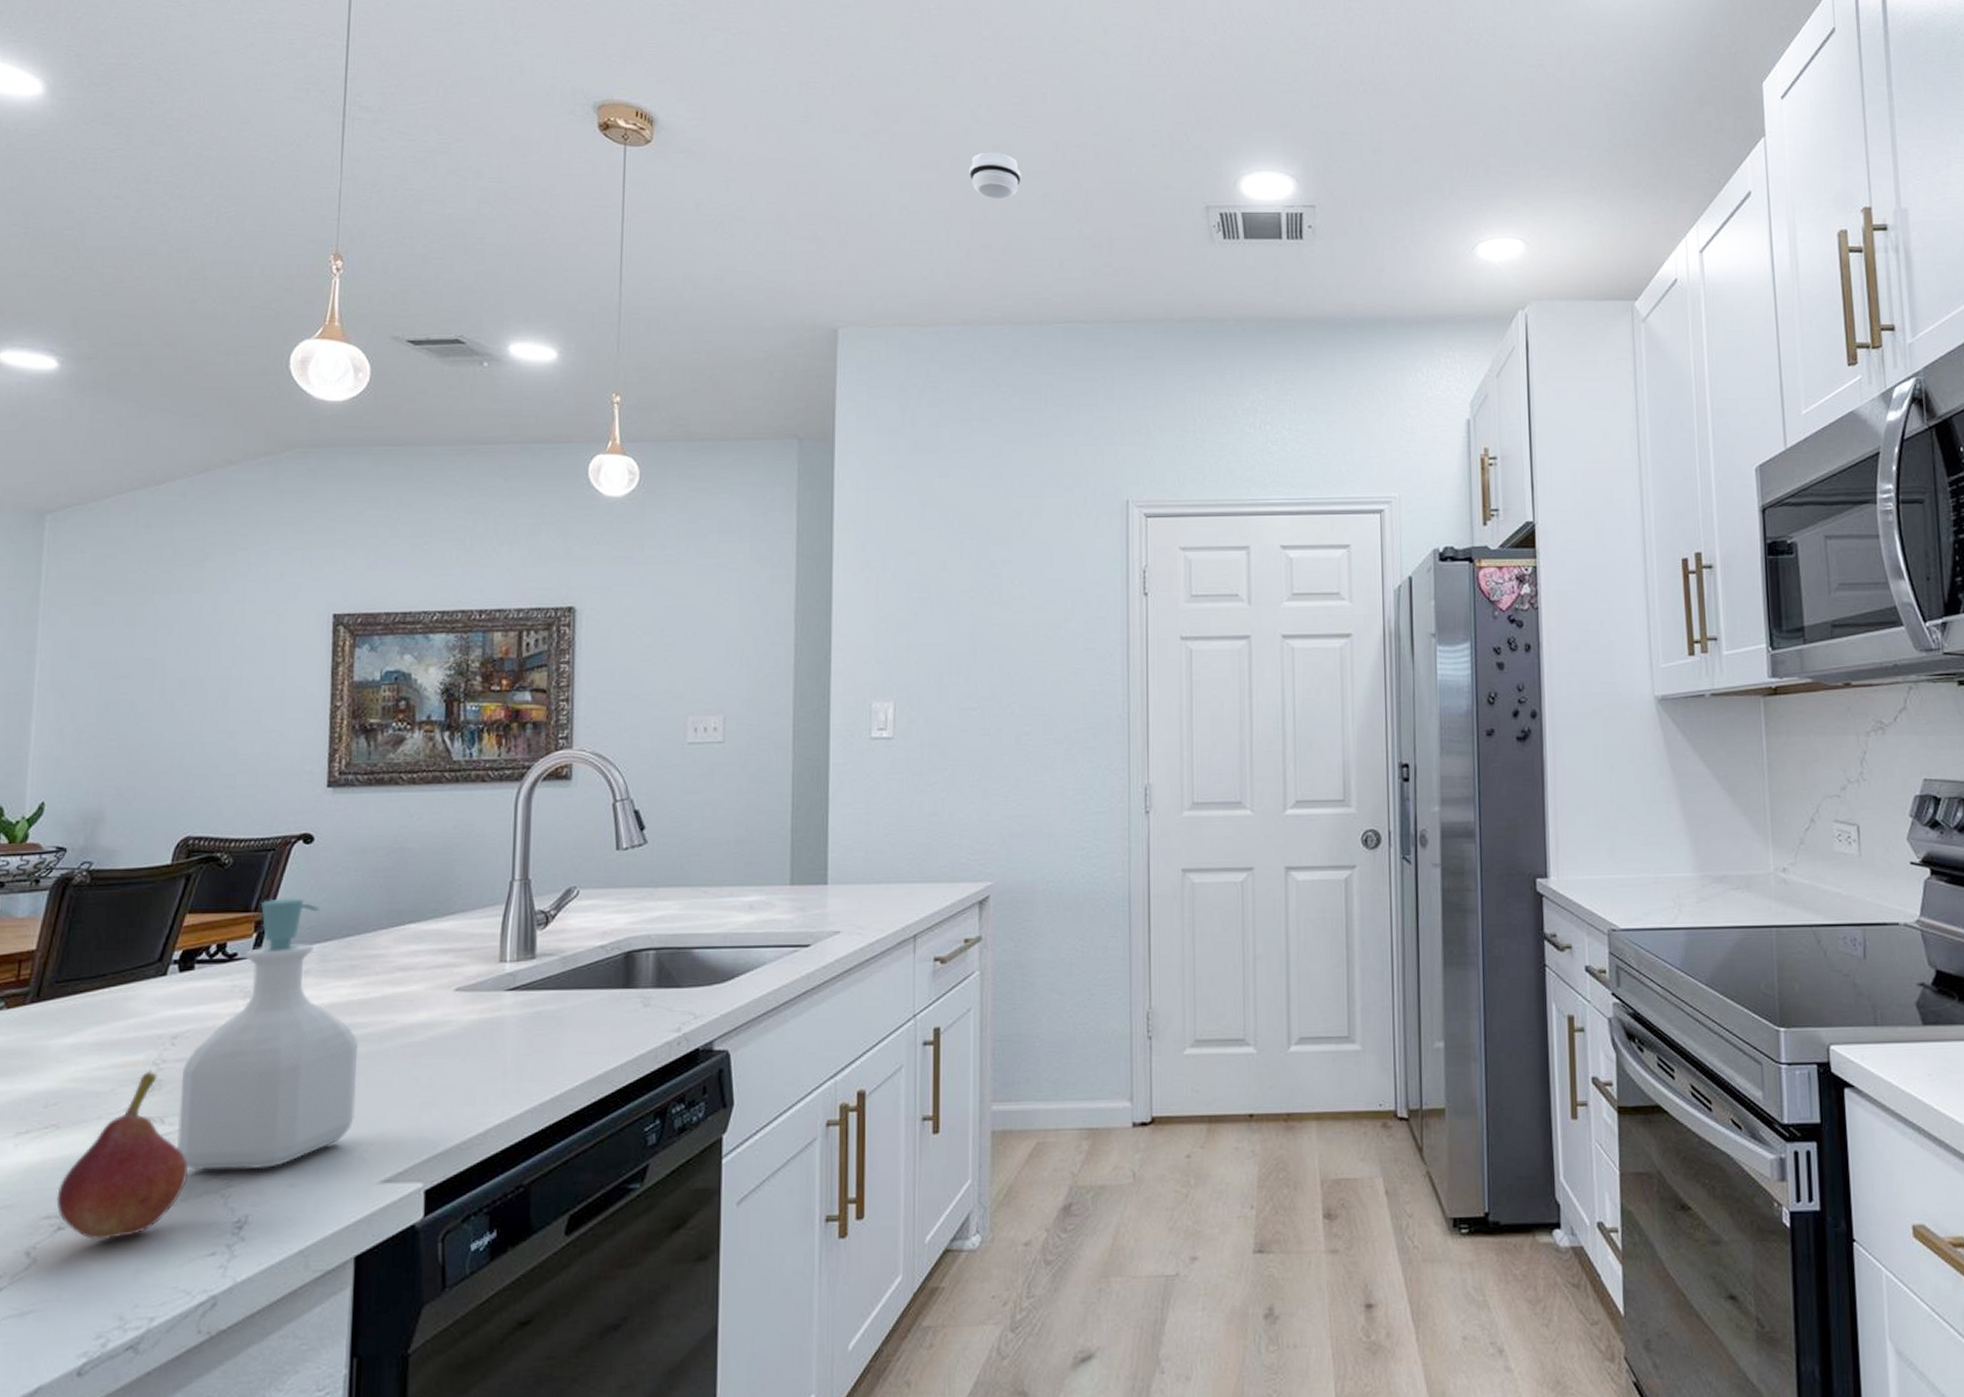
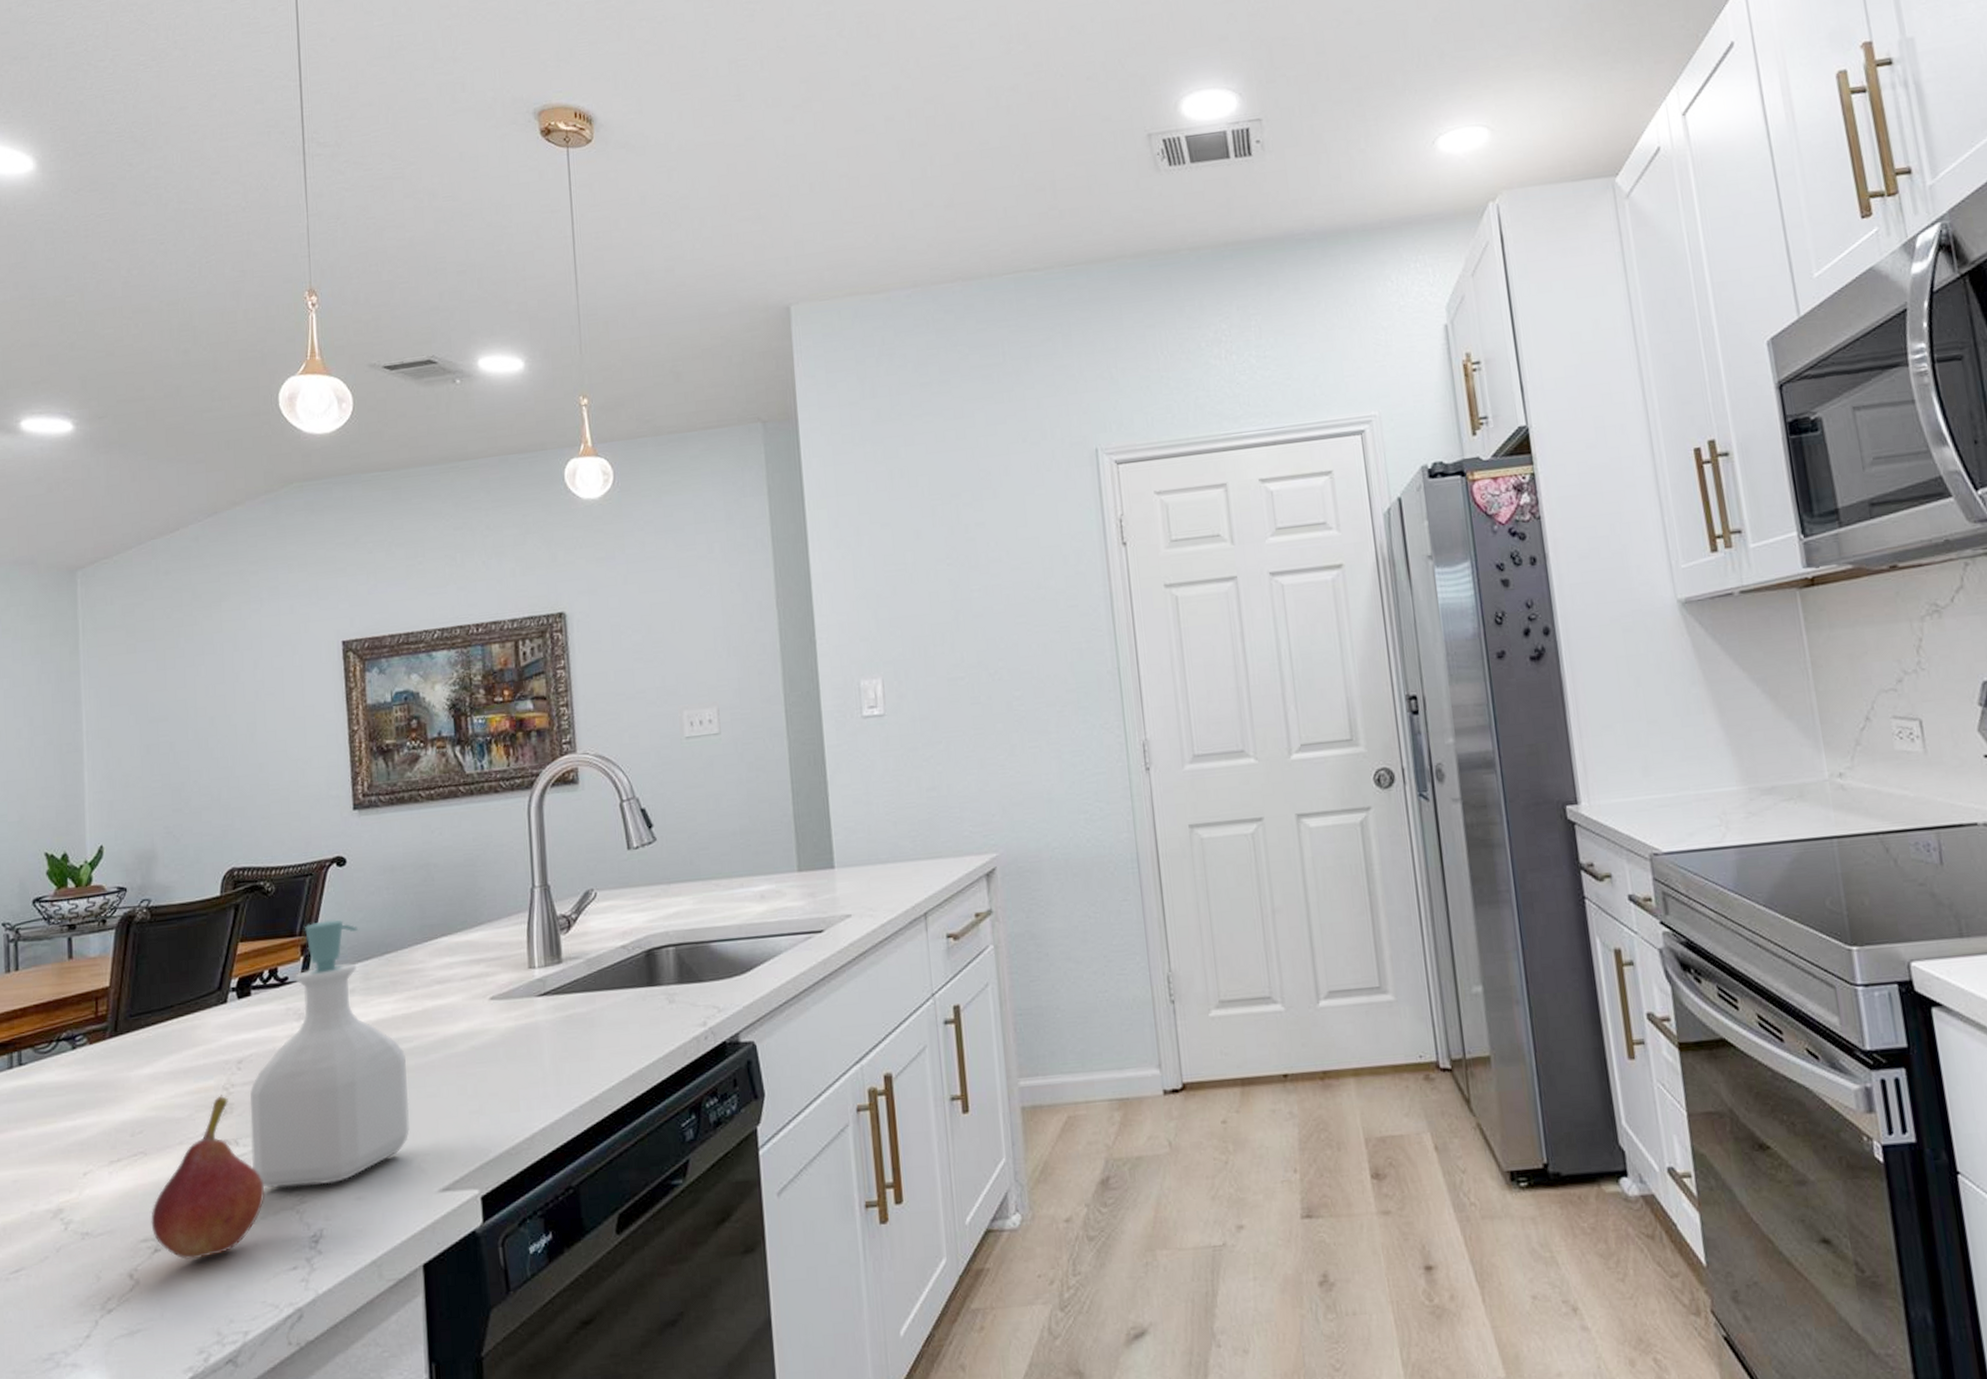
smoke detector: present [968,152,1021,200] -> none [903,106,957,156]

